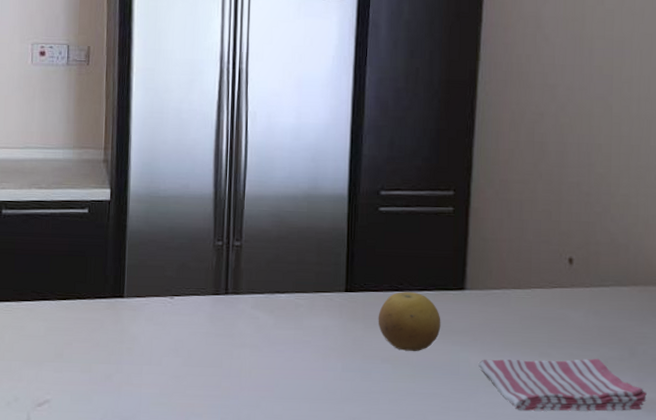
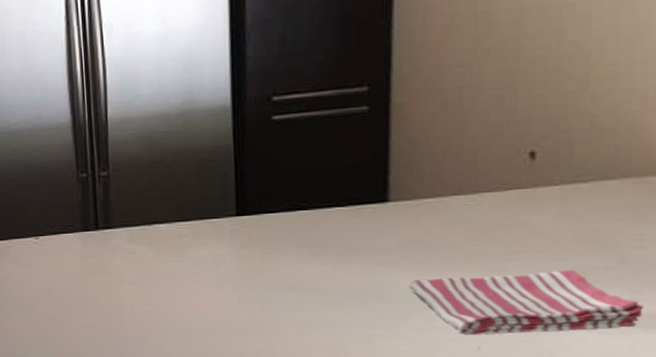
fruit: present [378,292,441,352] -> none [278,209,359,277]

